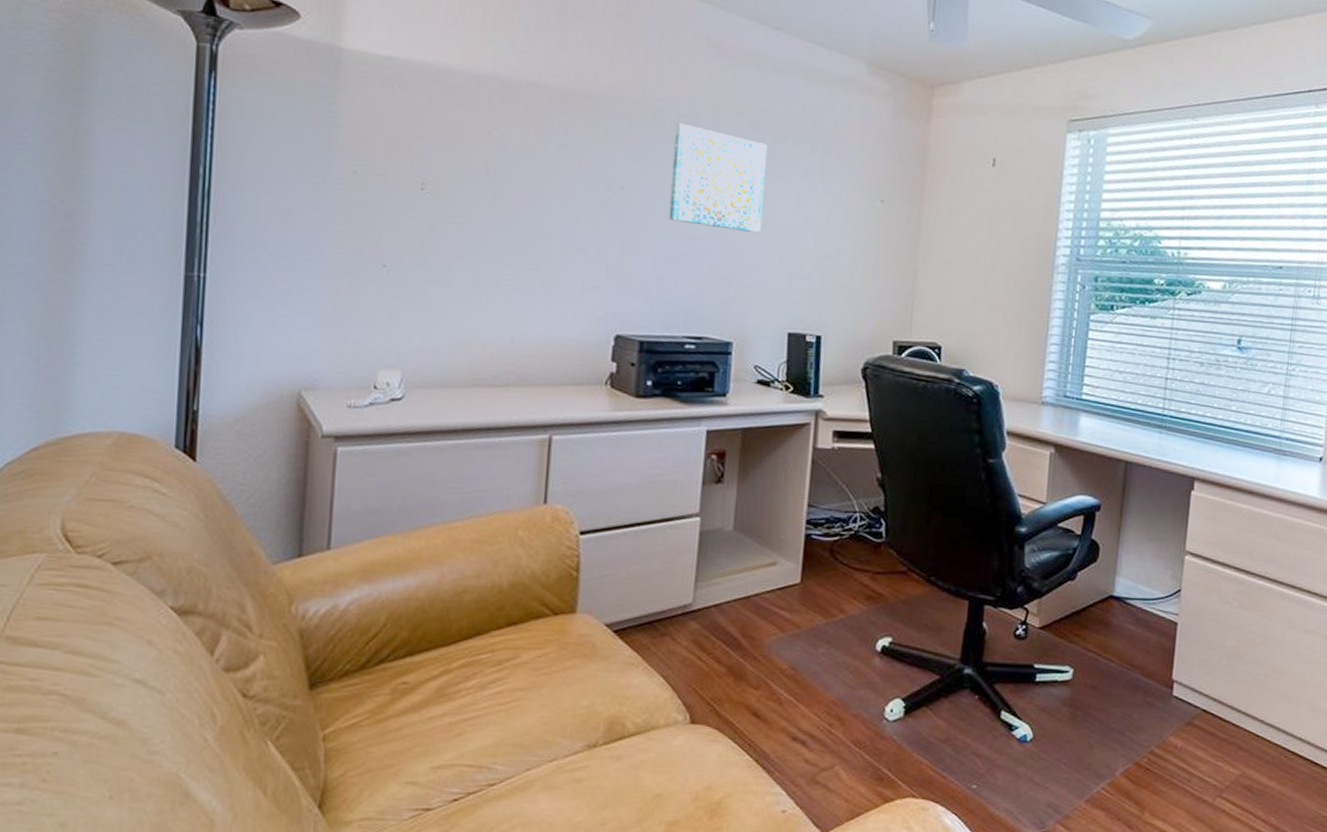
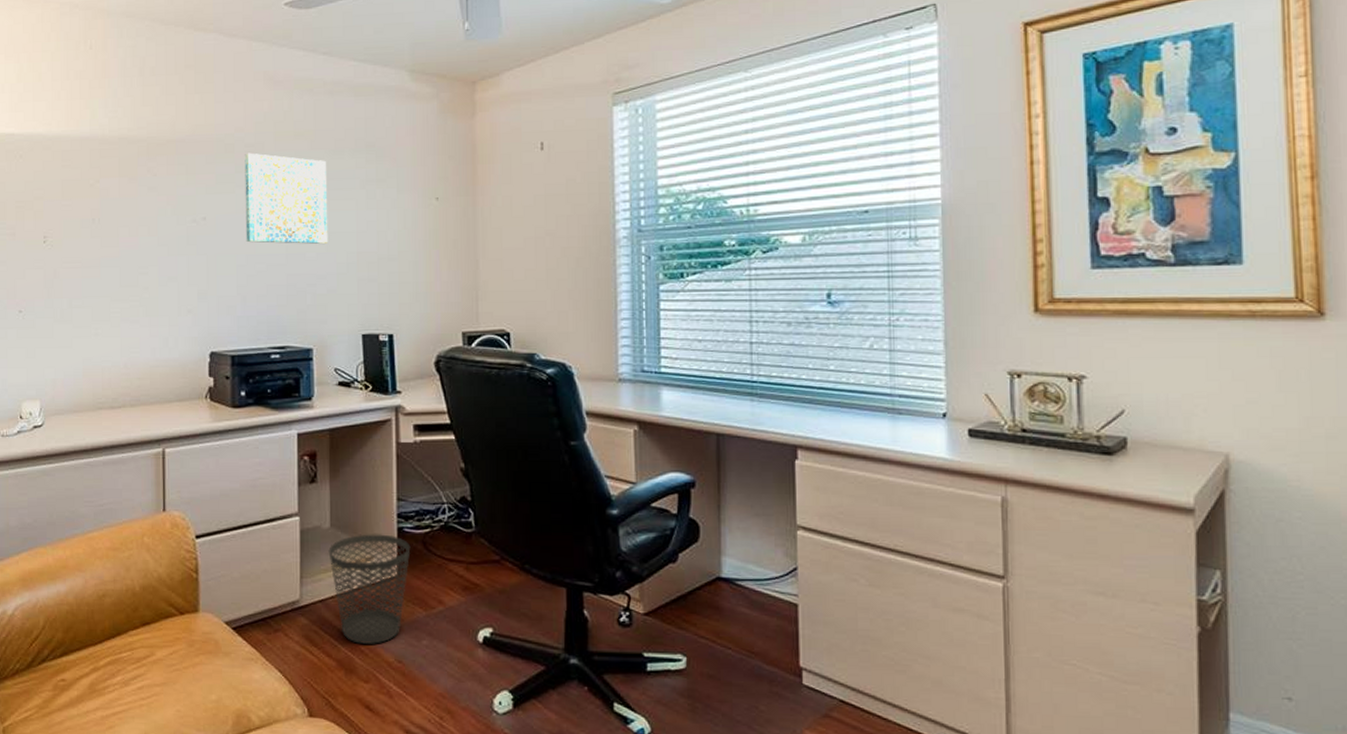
wastebasket: none [728,539,817,651] -> present [328,534,411,644]

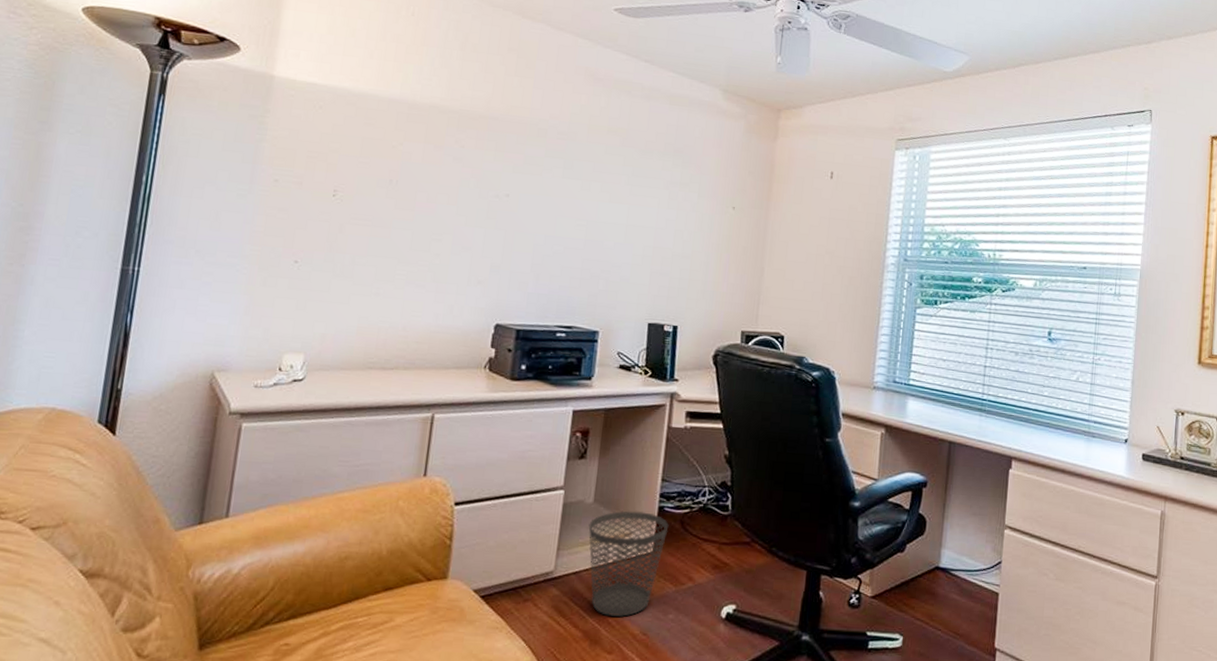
wall art: present [244,153,328,245] -> none [546,140,635,236]

